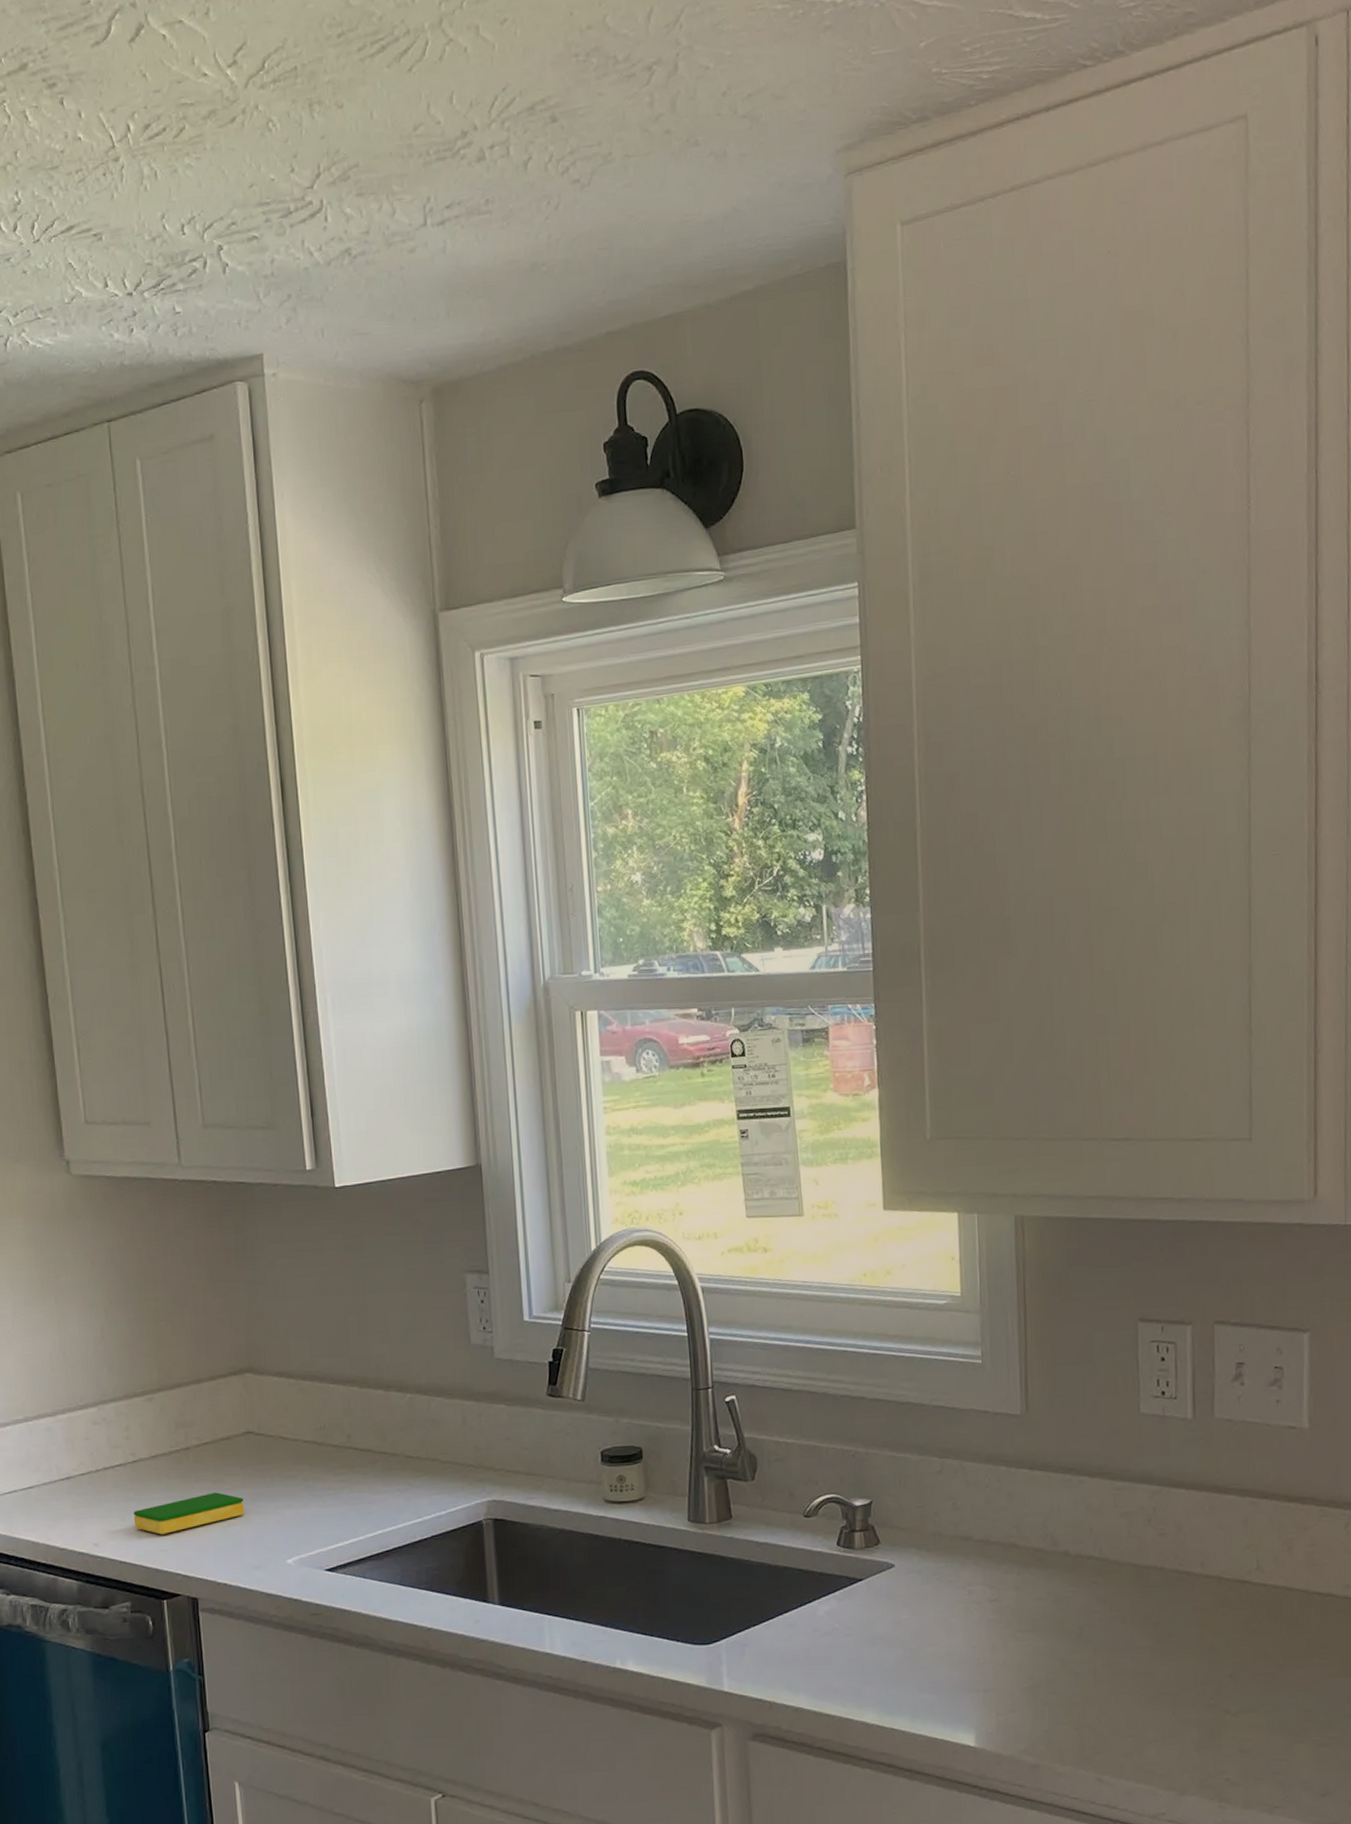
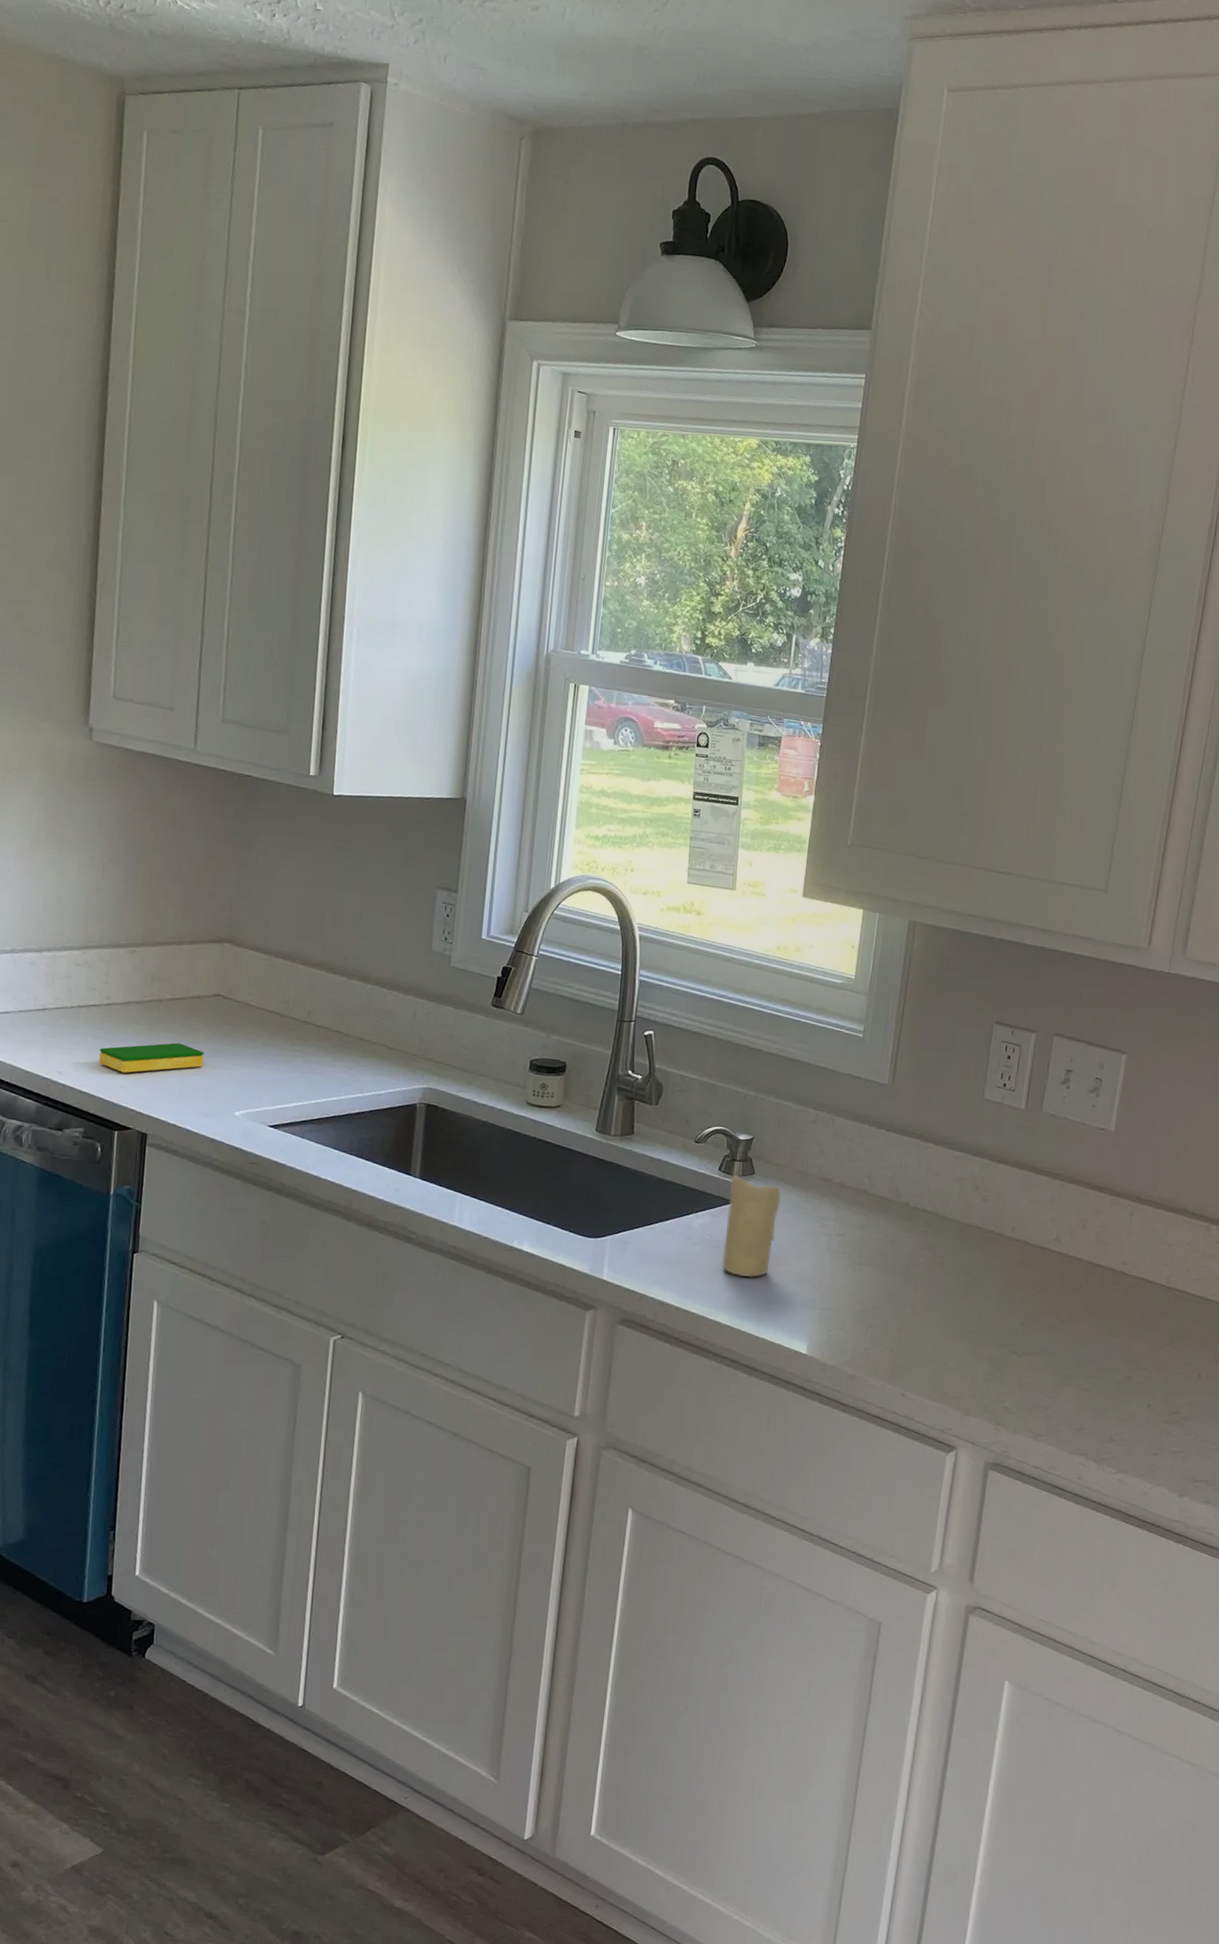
candle: none [853,1548,916,1667] -> present [722,1175,782,1278]

